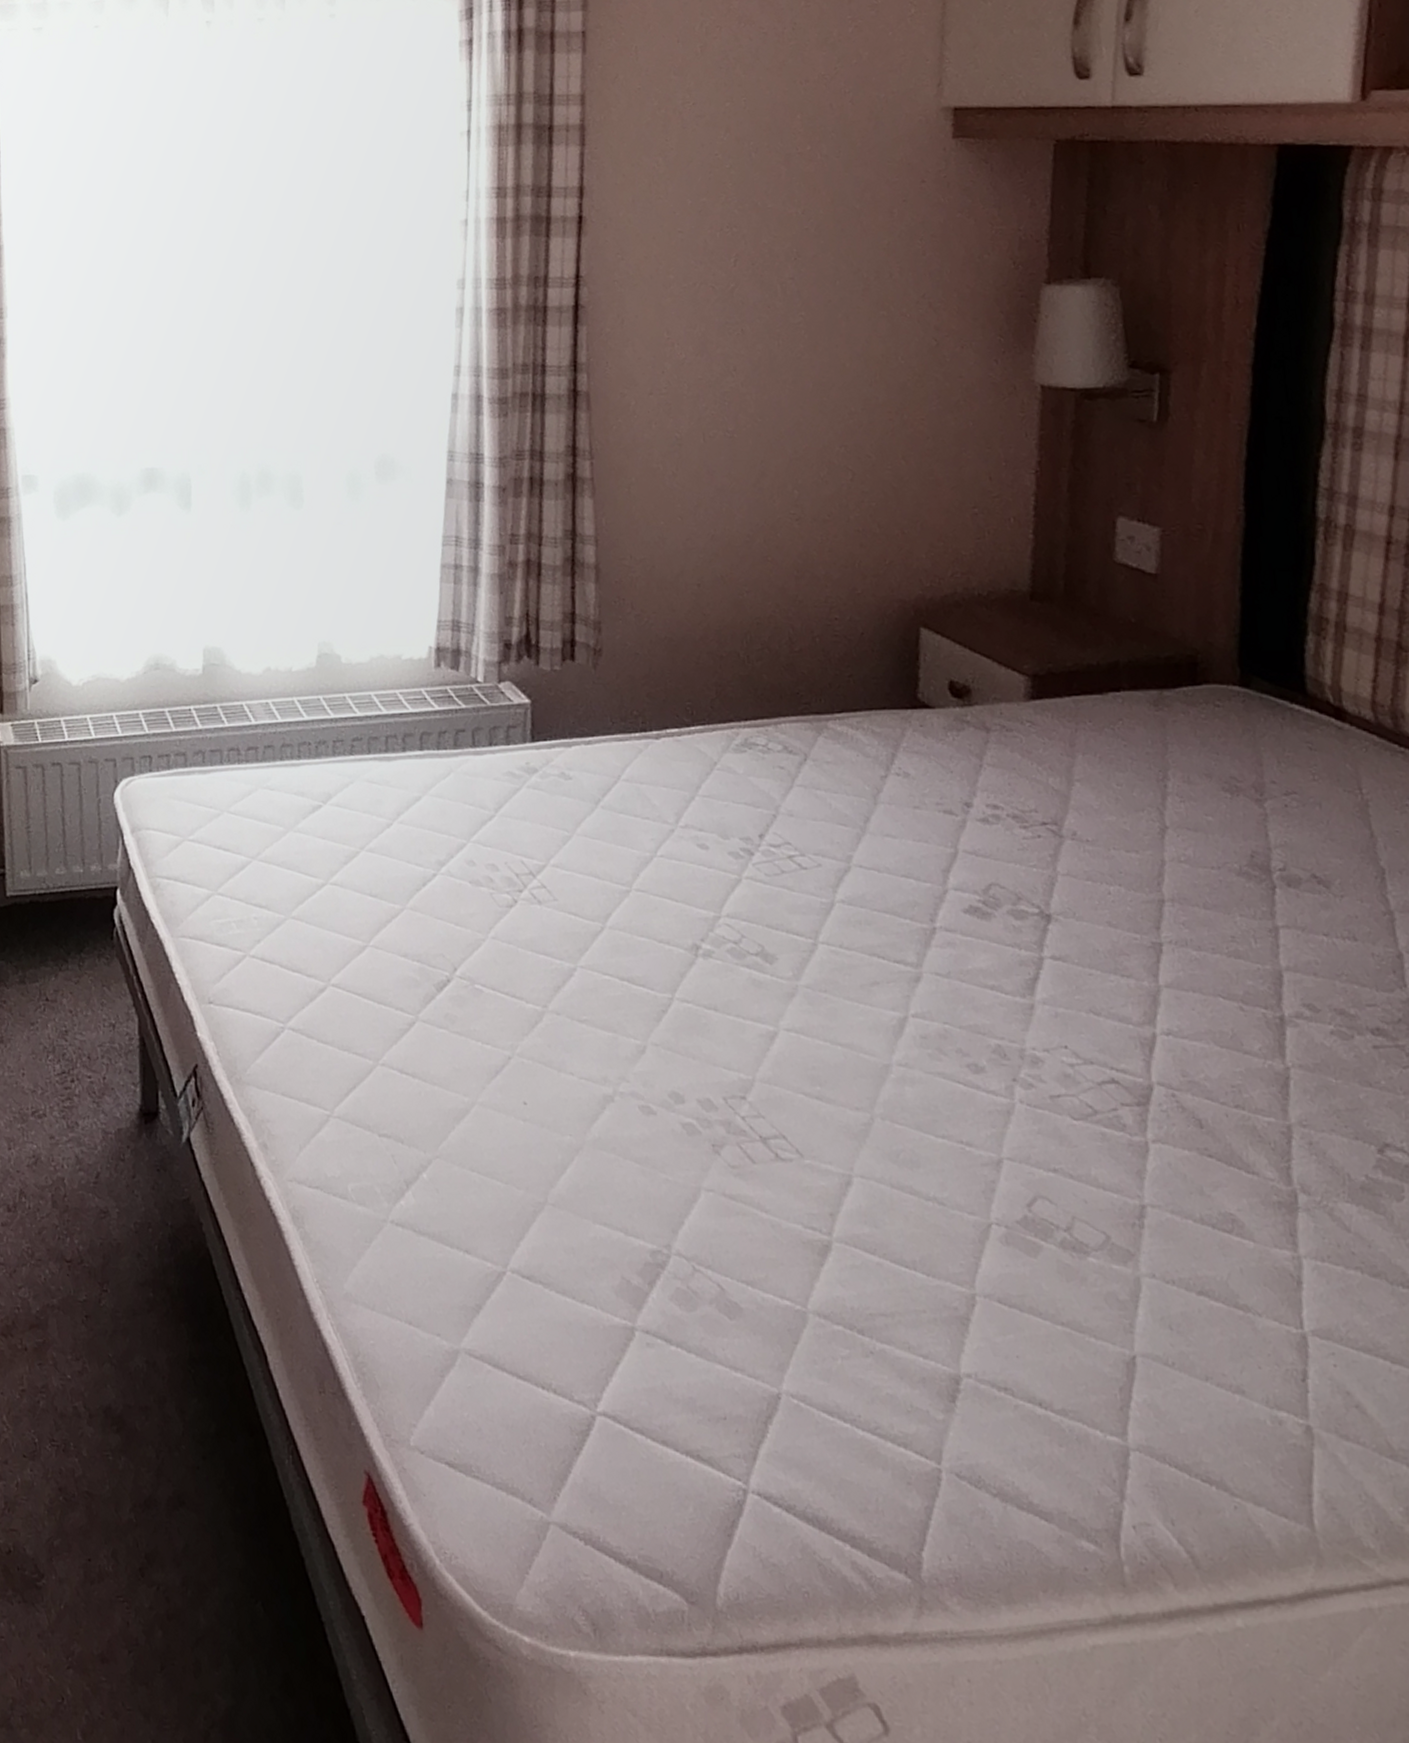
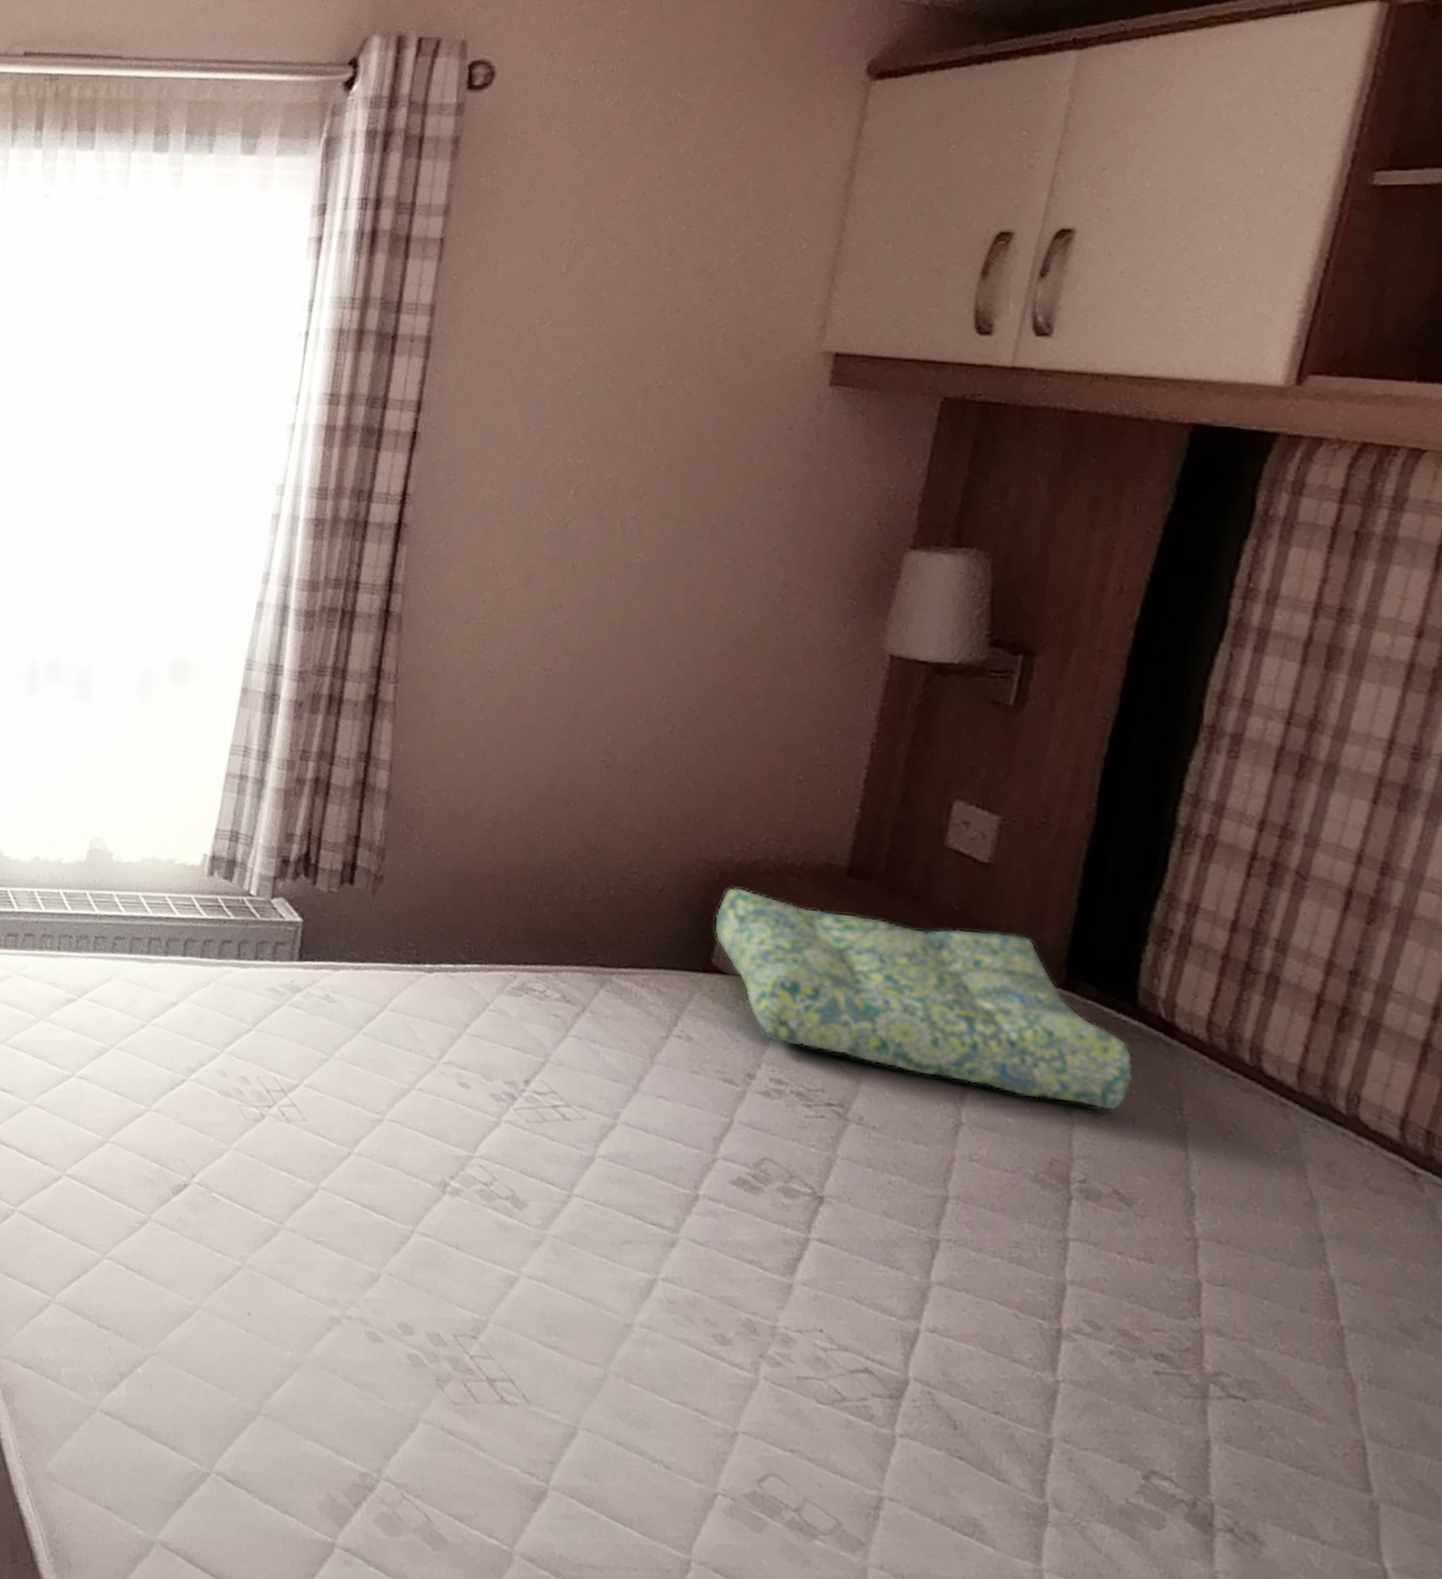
seat cushion: none [915,622,1313,797] -> present [714,886,1132,1110]

